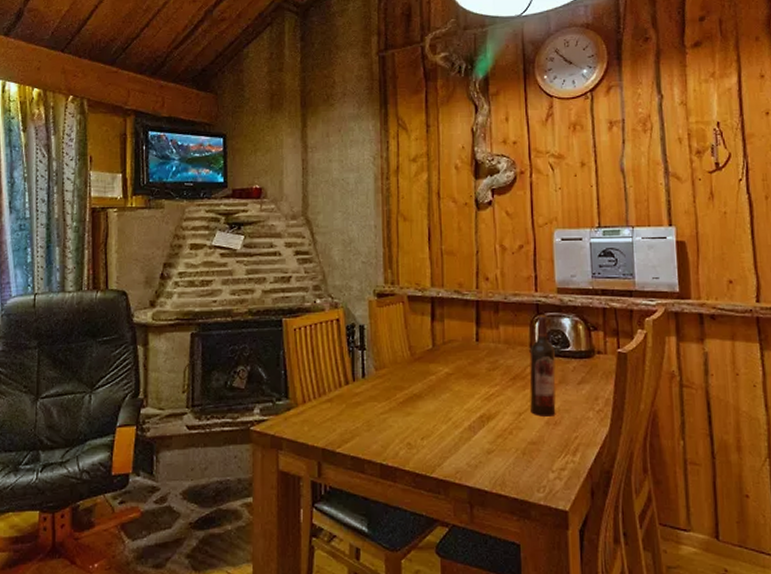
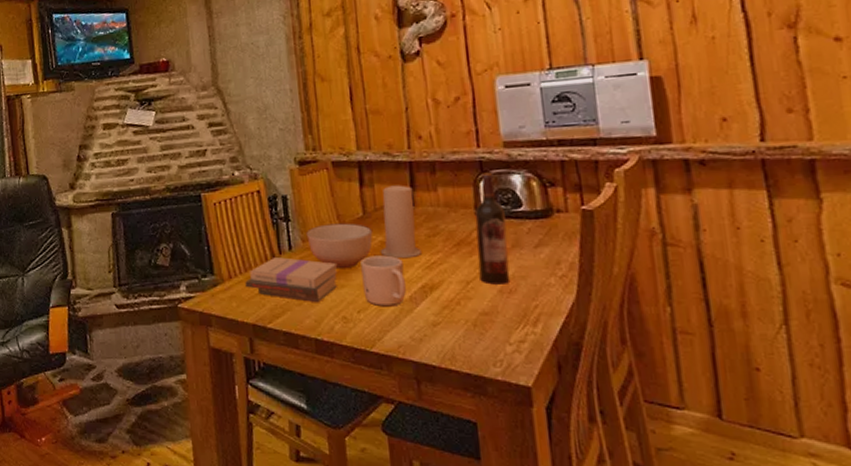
books: none [318,384,405,429] -> present [245,257,337,303]
bowl: none [379,354,440,398] -> present [306,223,373,269]
mug: none [427,386,466,435] -> present [360,255,406,307]
candle: none [445,321,482,390] -> present [380,185,421,259]

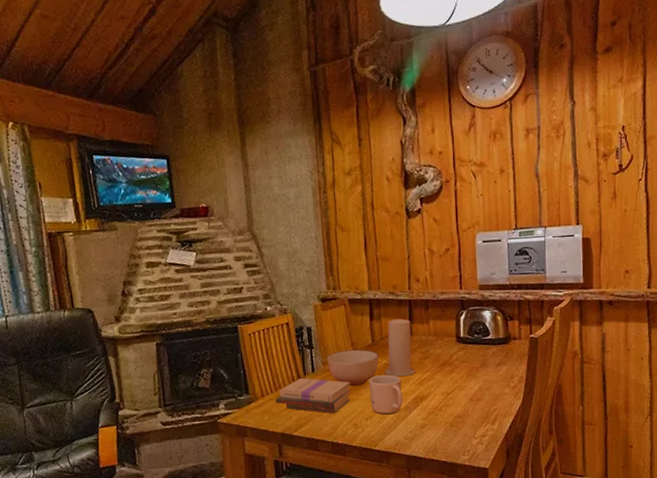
wine bottle: present [474,172,510,285] -> none [455,309,478,395]

